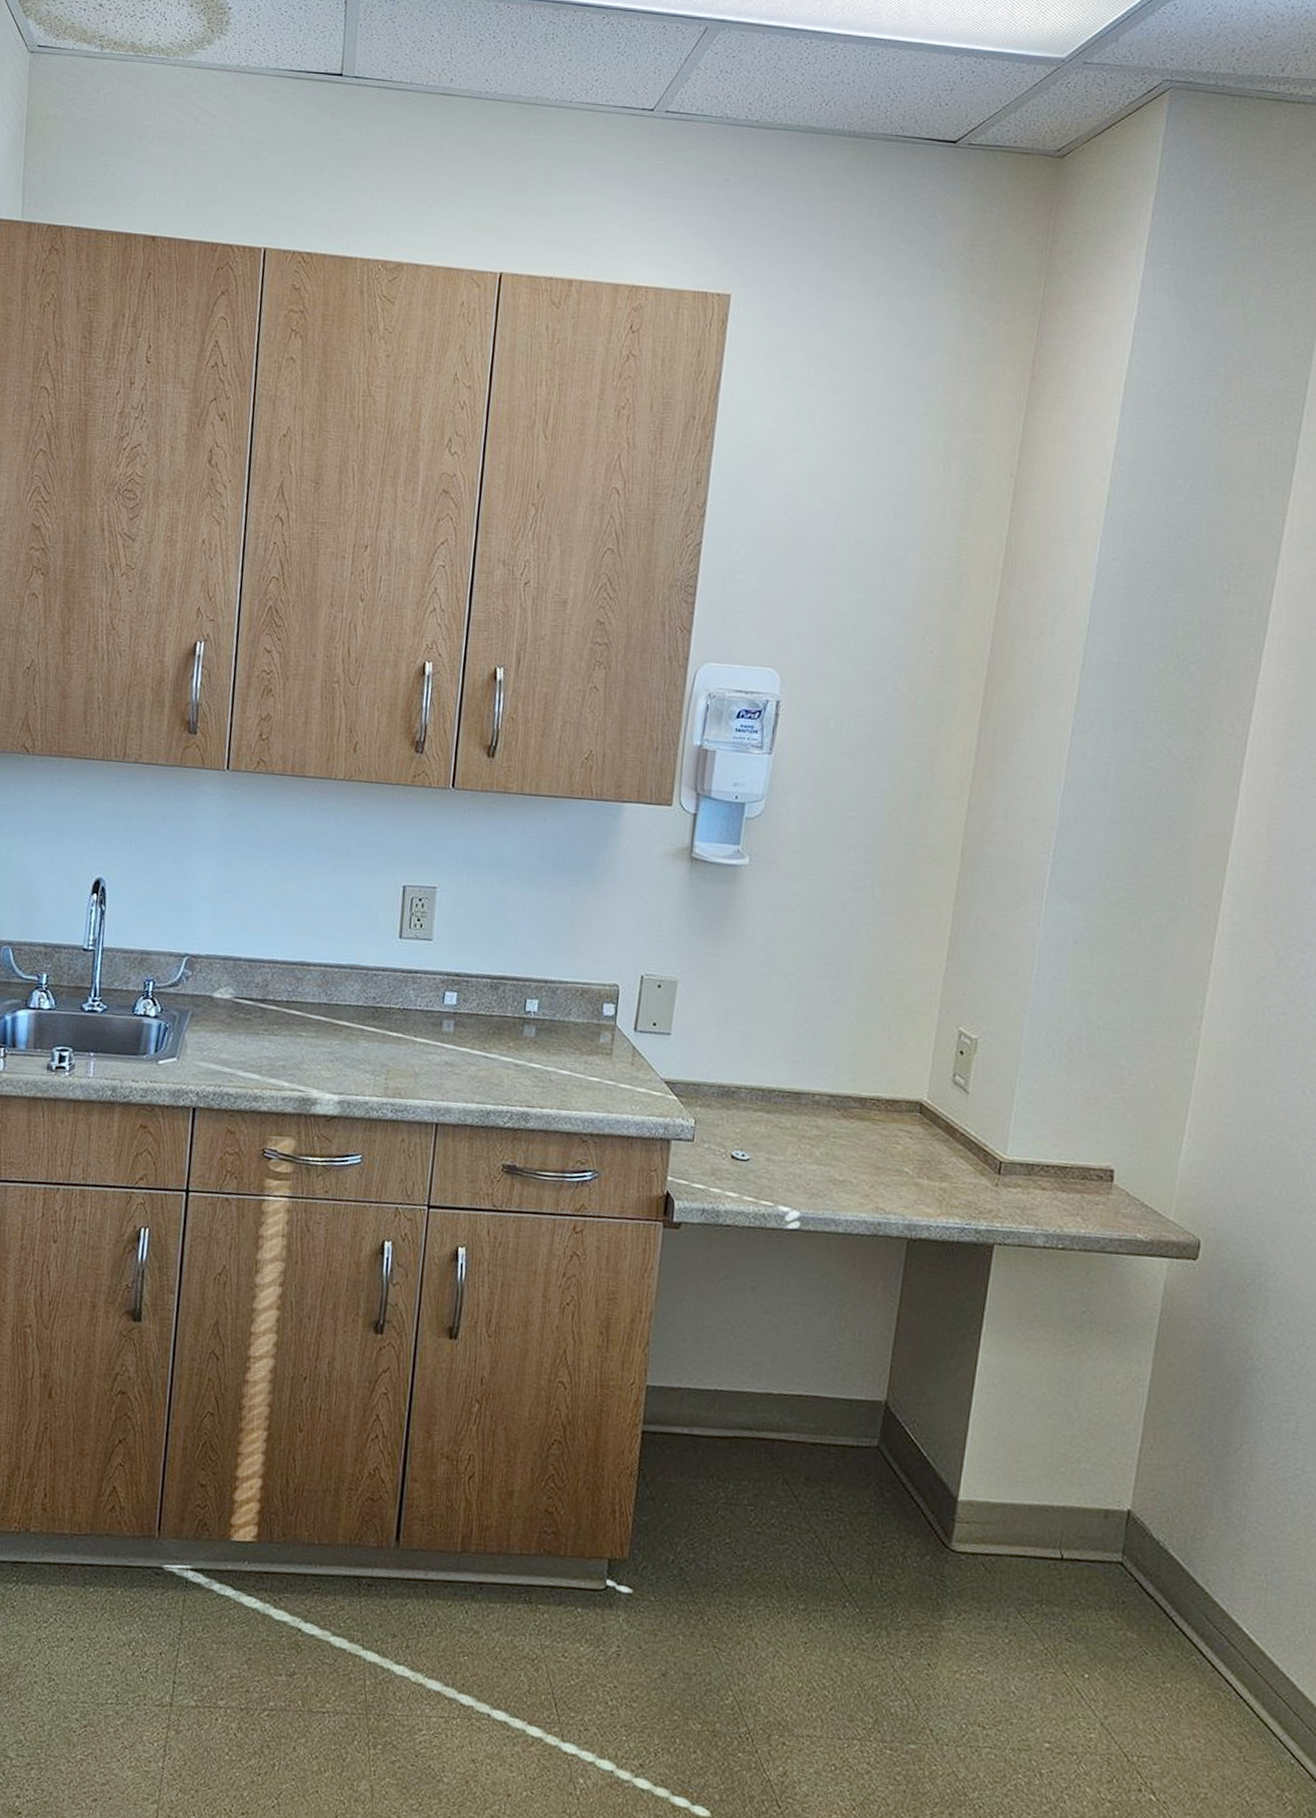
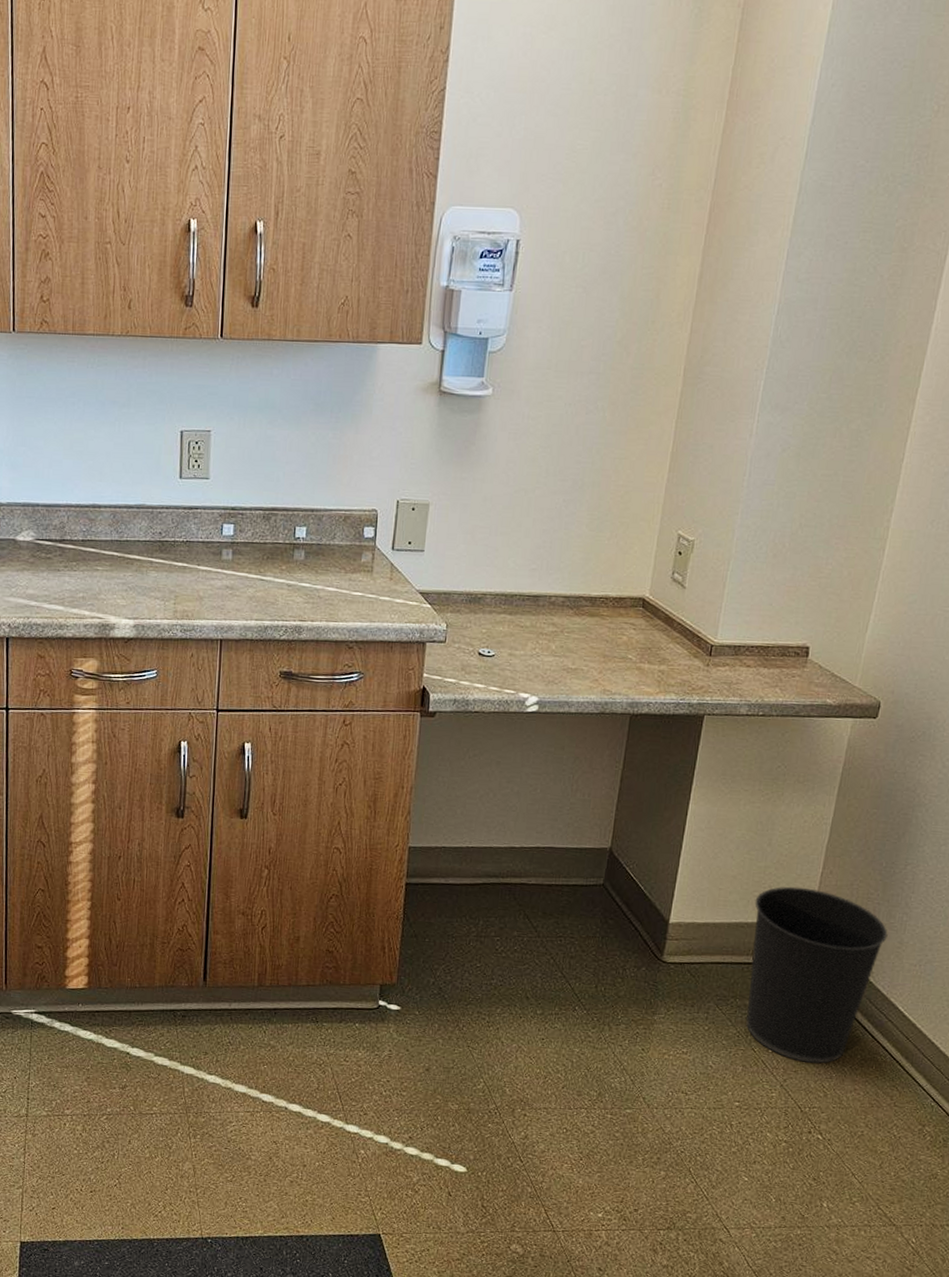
wastebasket: none [1054,1462,1224,1698] -> present [745,886,888,1064]

